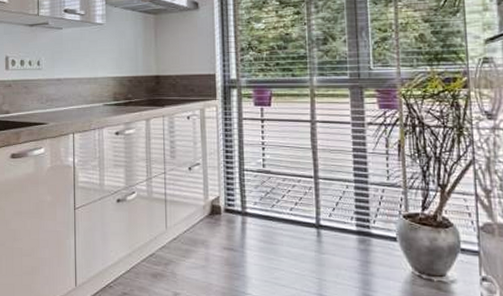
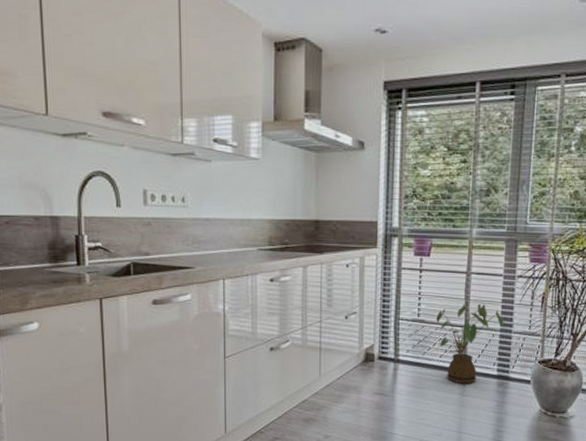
house plant: none [283,152,358,240] -> present [436,303,504,384]

